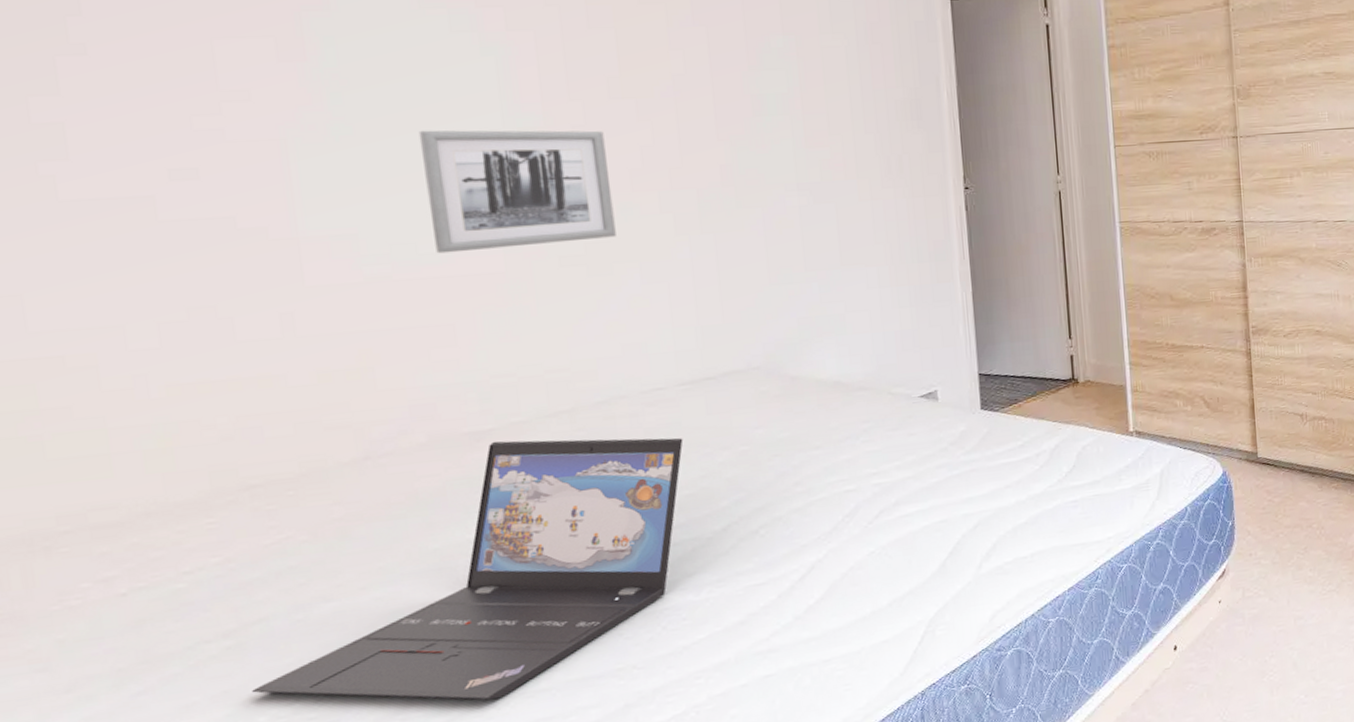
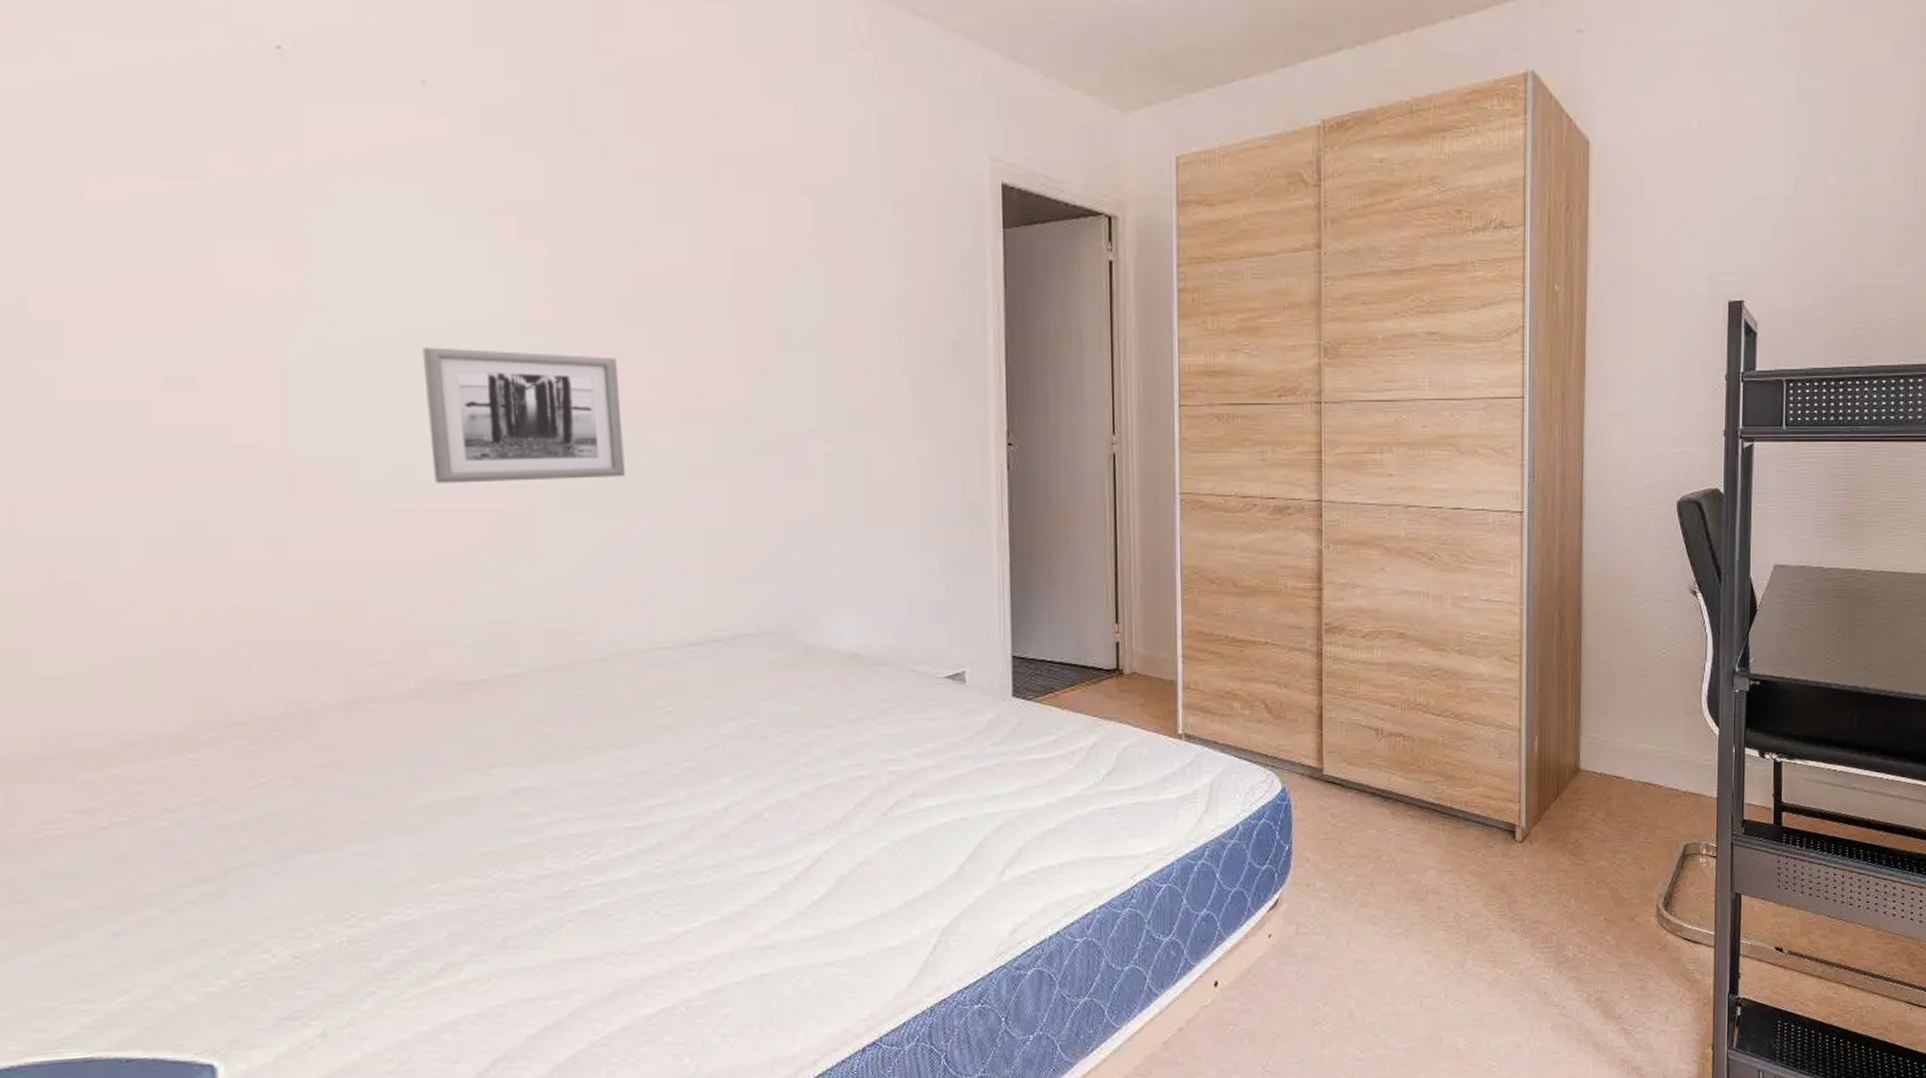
laptop: present [252,438,684,700] -> none [229,693,687,973]

